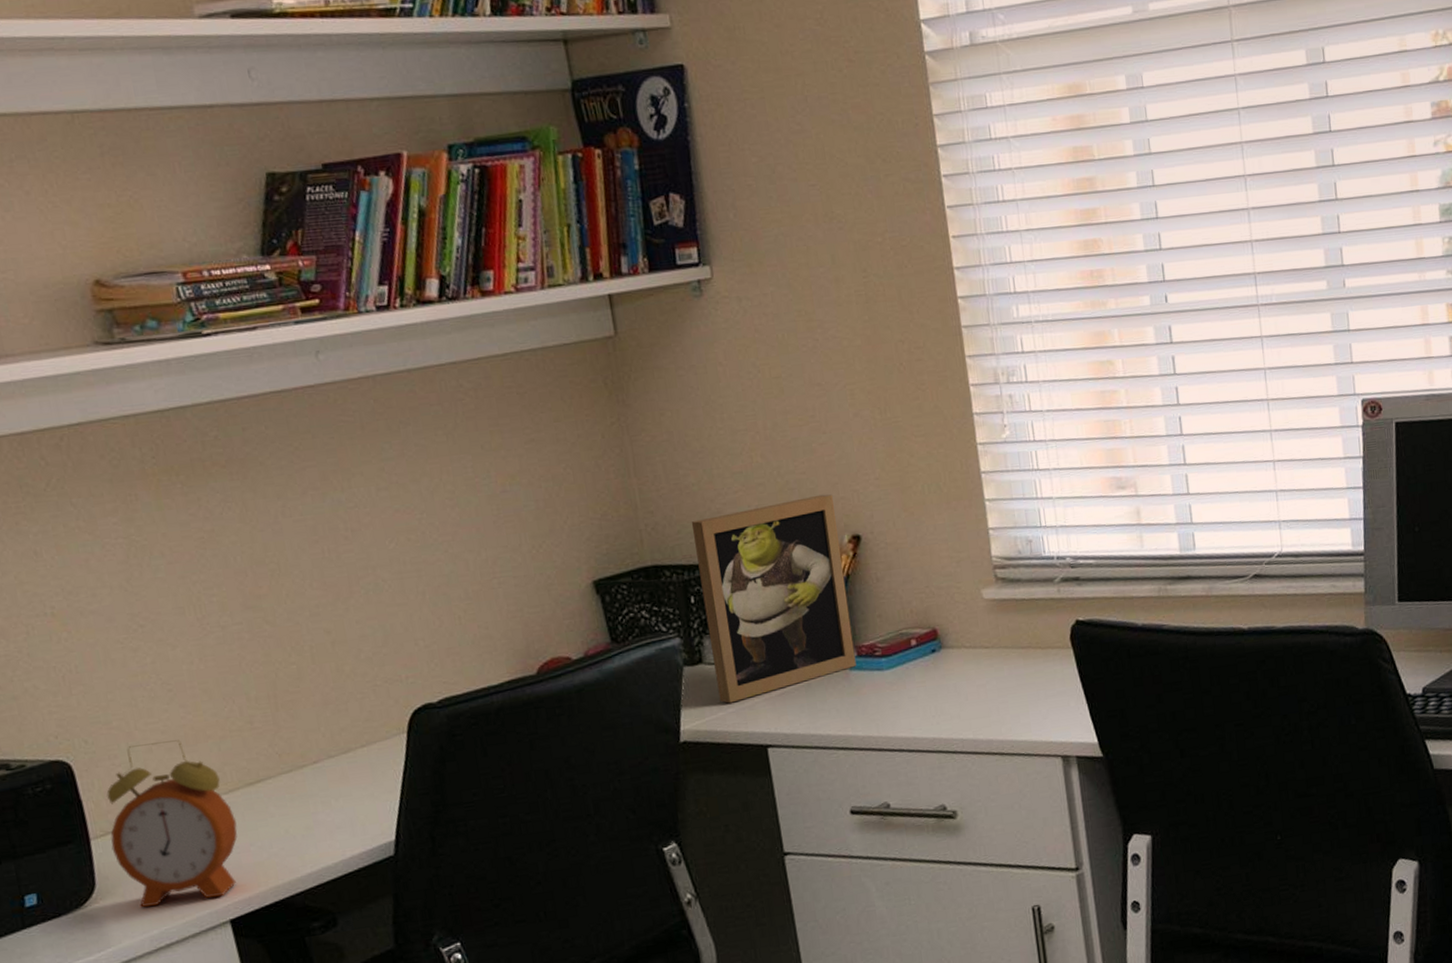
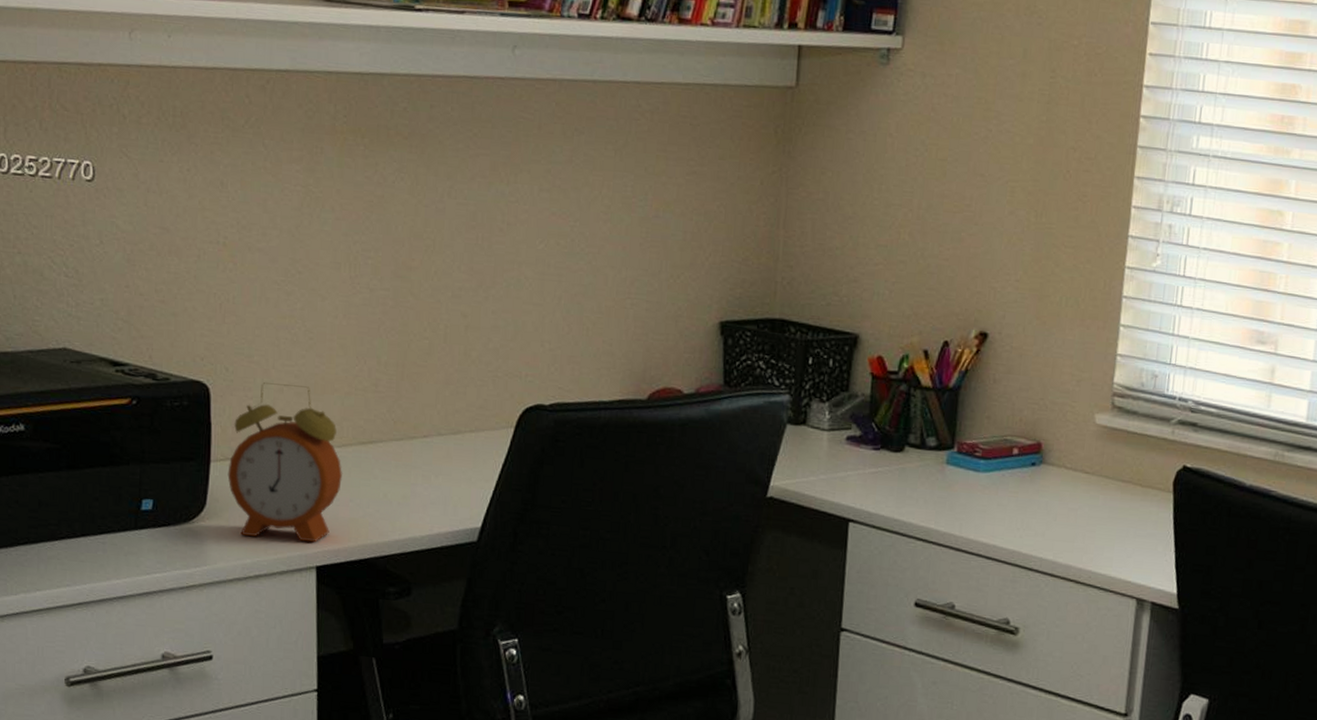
picture frame: present [691,494,857,704] -> none [814,283,970,470]

